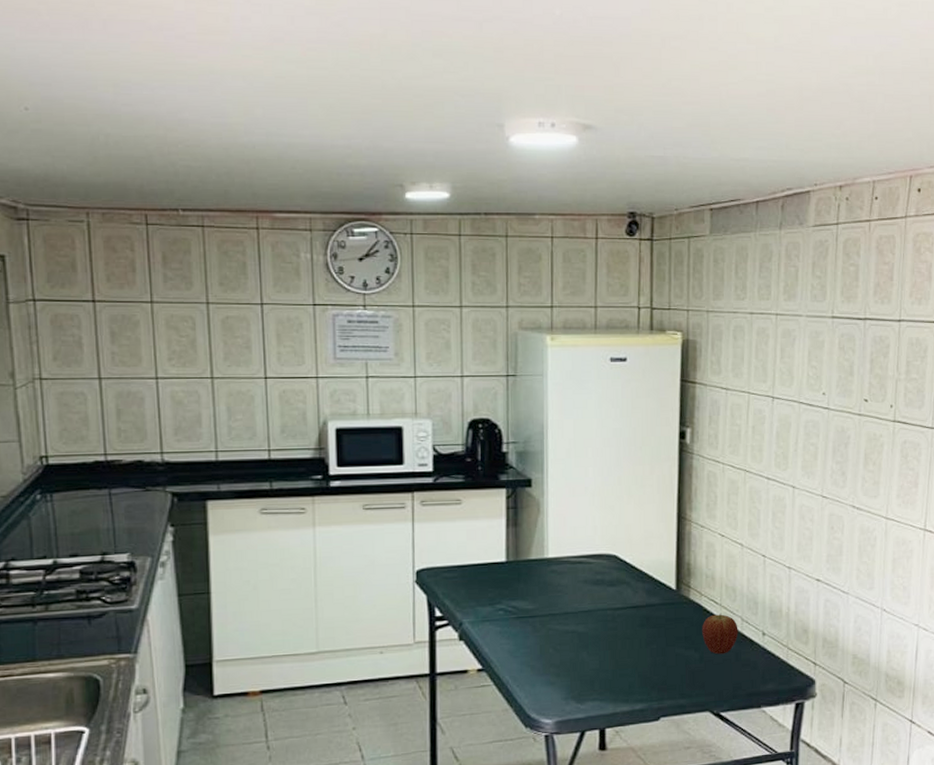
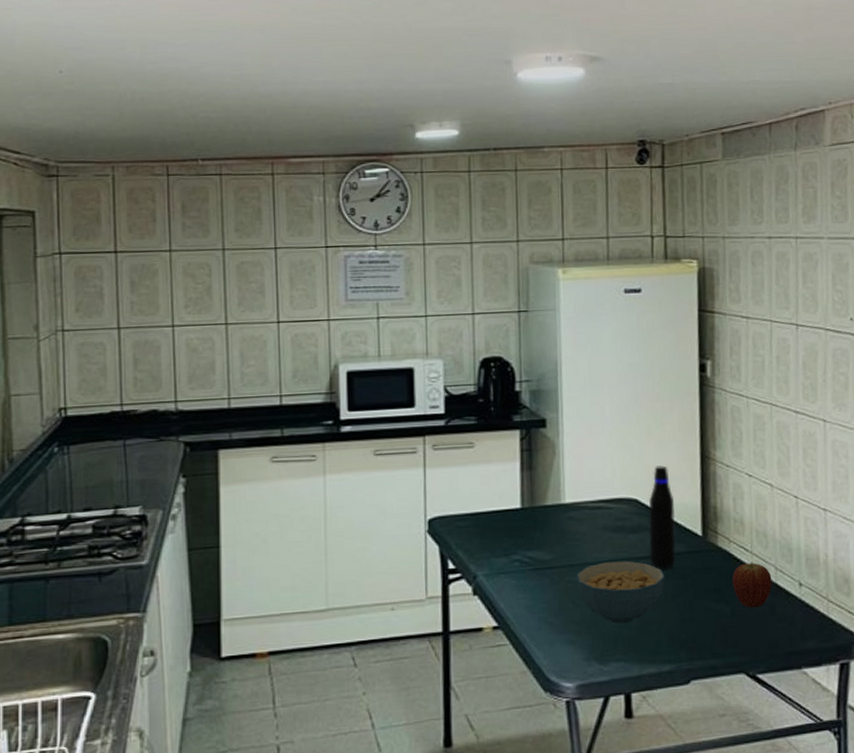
cereal bowl: none [558,611,640,667] -> present [577,560,665,624]
water bottle: none [625,525,652,619] -> present [648,465,676,569]

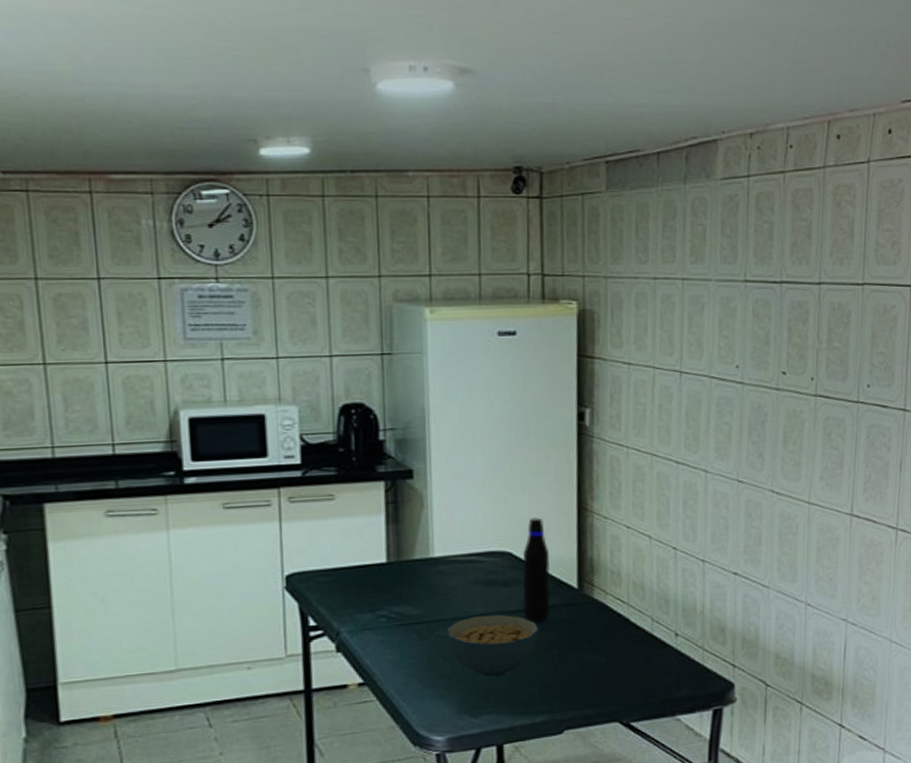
fruit: present [732,561,772,608] -> none [608,613,648,659]

